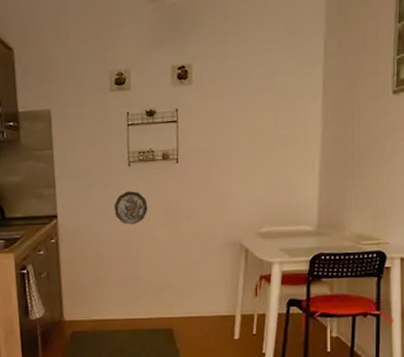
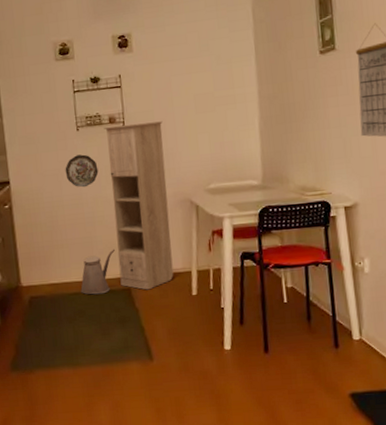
watering can: none [122,288,159,333] -> present [80,249,115,295]
storage cabinet: none [156,160,218,332] -> present [104,121,174,290]

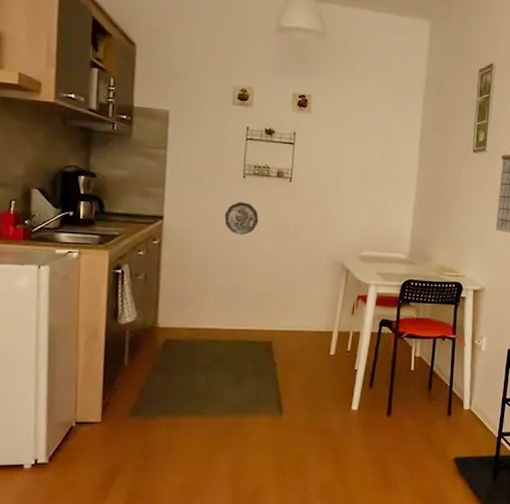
watering can: present [80,249,115,295] -> none [220,300,262,344]
storage cabinet: present [104,121,174,290] -> none [262,179,328,345]

